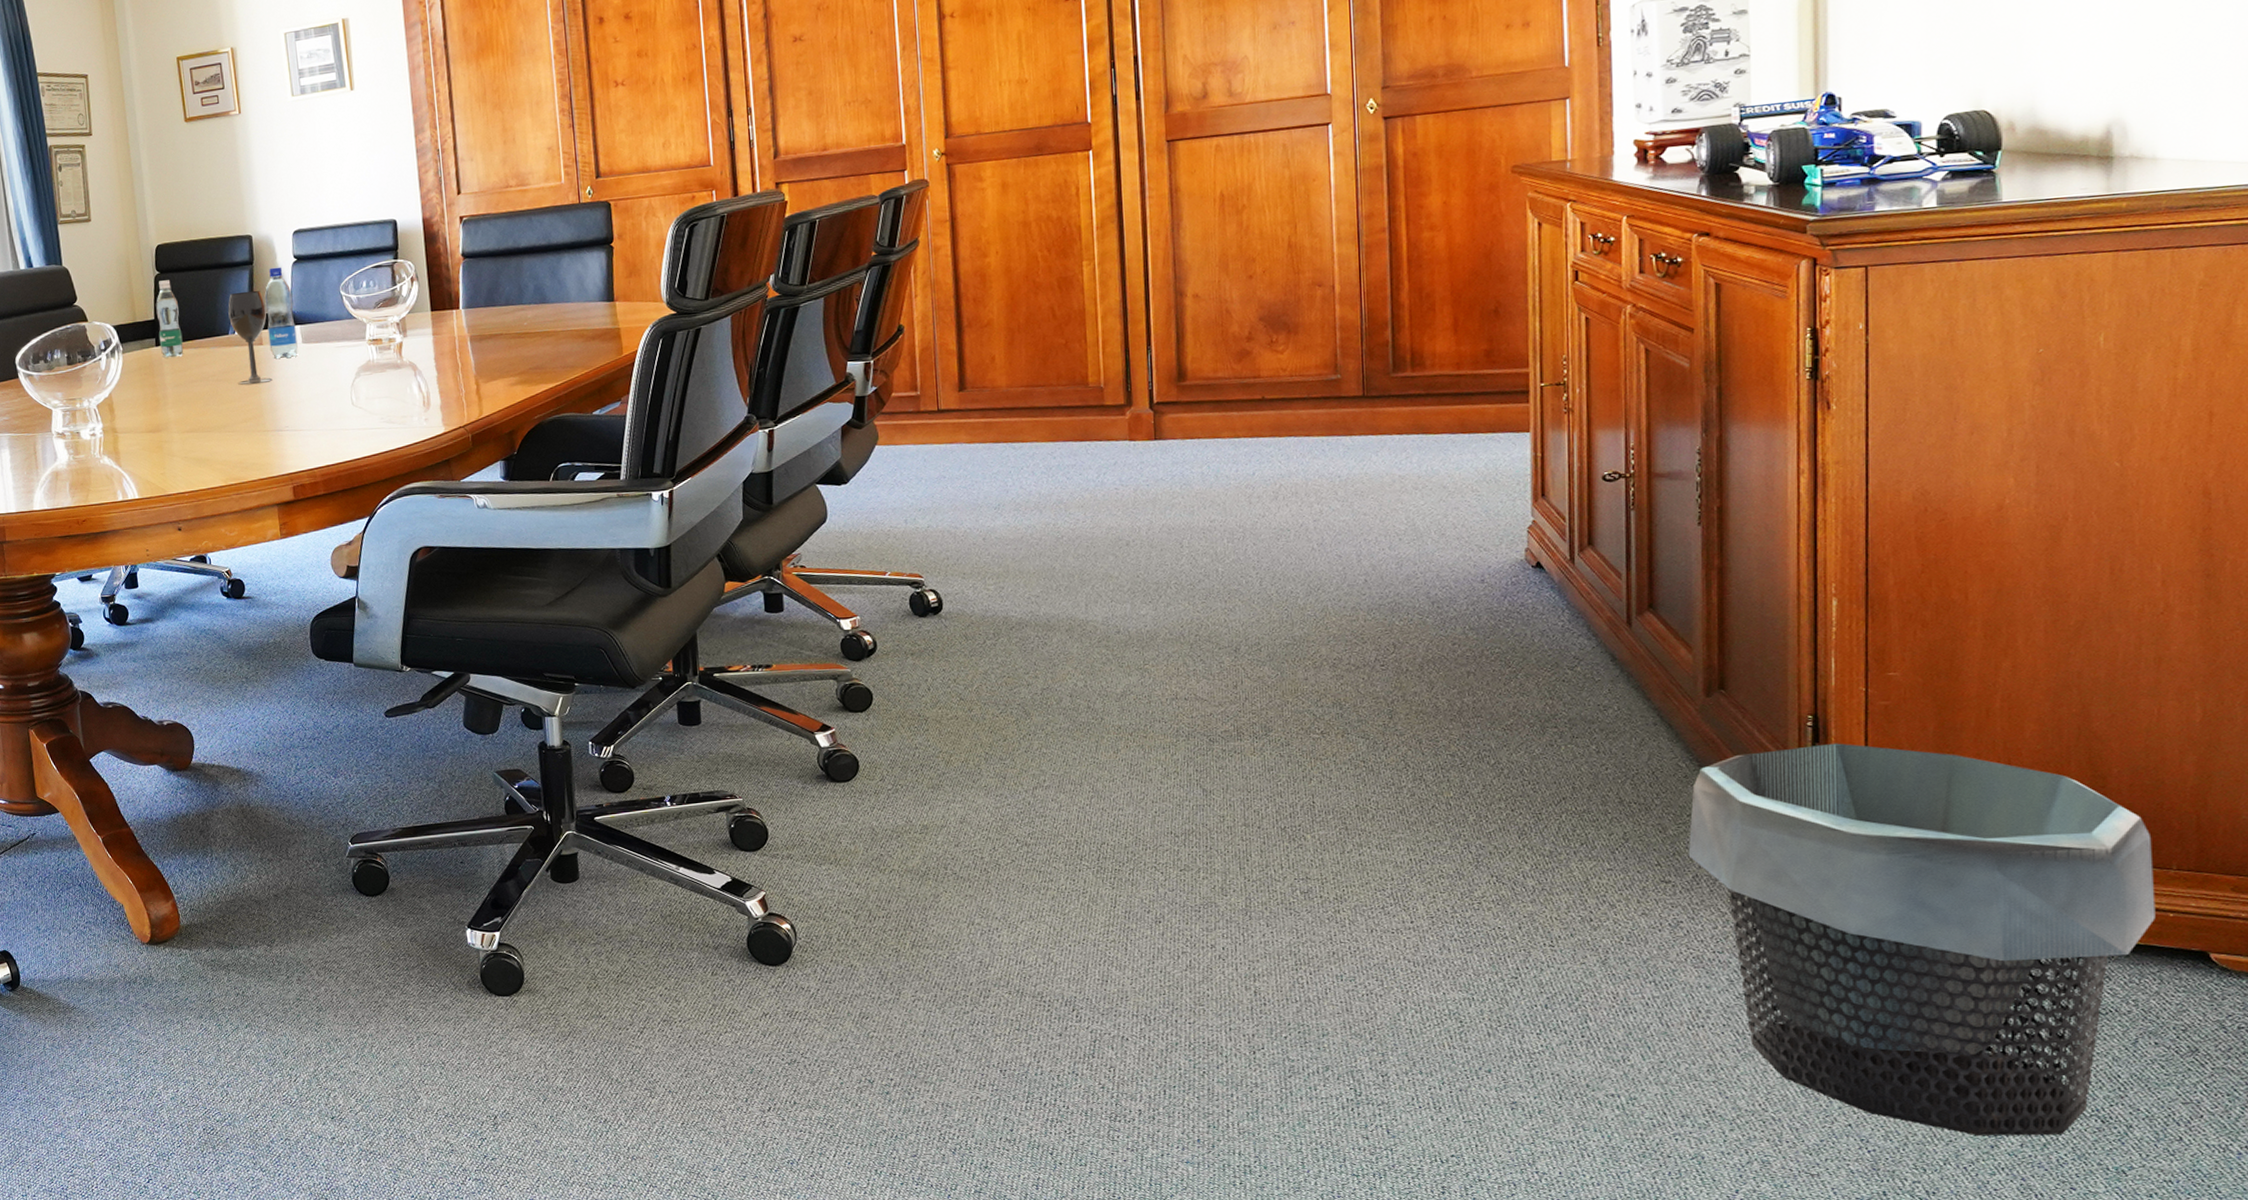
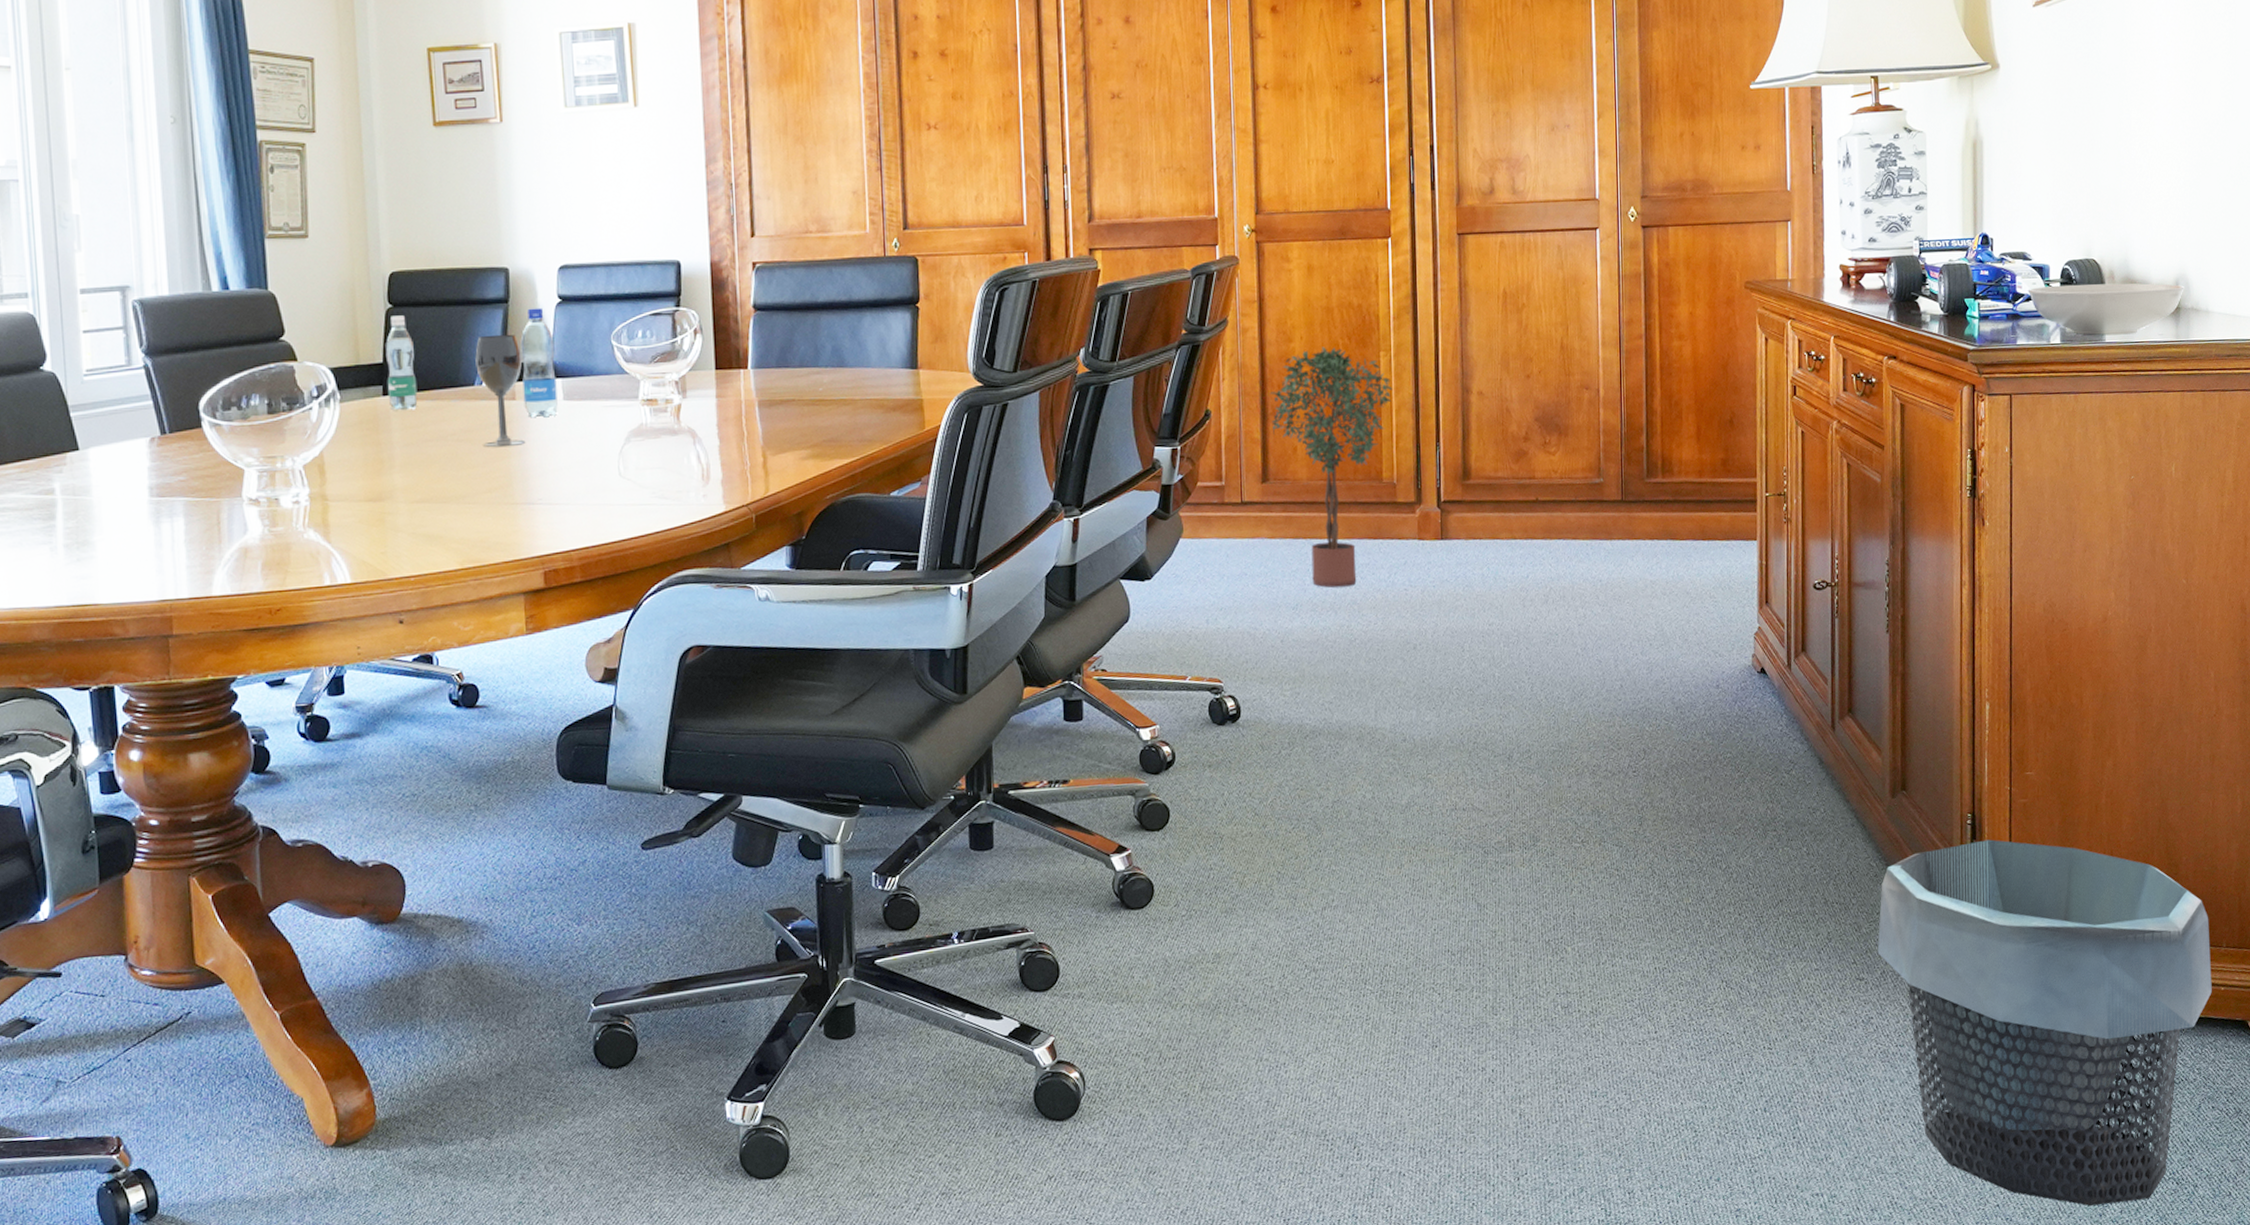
potted tree: none [964,260,1097,489] -> present [1269,347,1393,589]
bowl: none [1890,130,2120,195] -> present [2028,283,2184,335]

